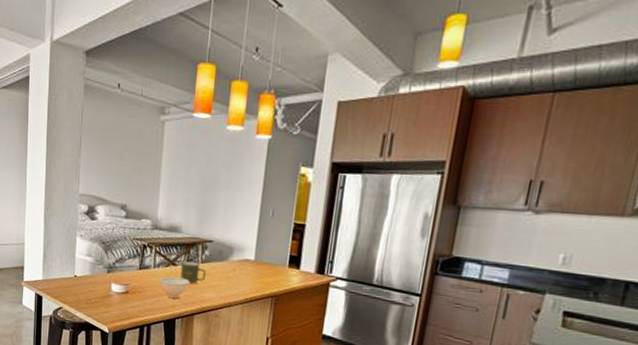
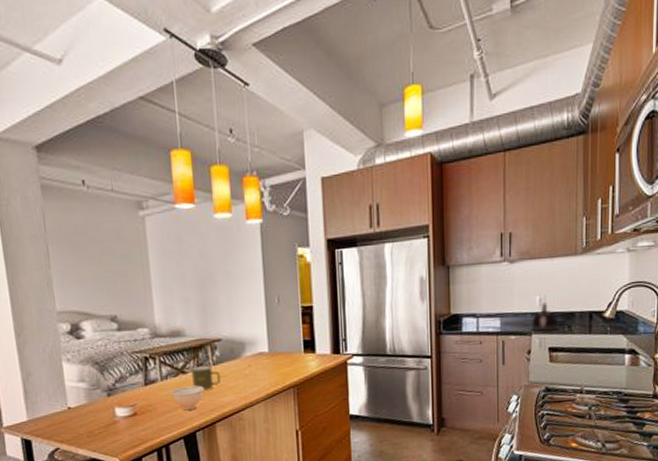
kettle: none [546,262,583,296] -> present [532,303,559,332]

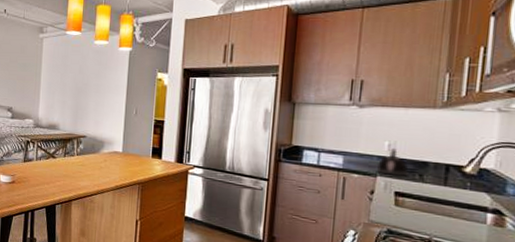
bowl: present [170,385,205,411] -> none [41,168,68,187]
mug: present [190,366,221,391] -> none [59,154,81,174]

